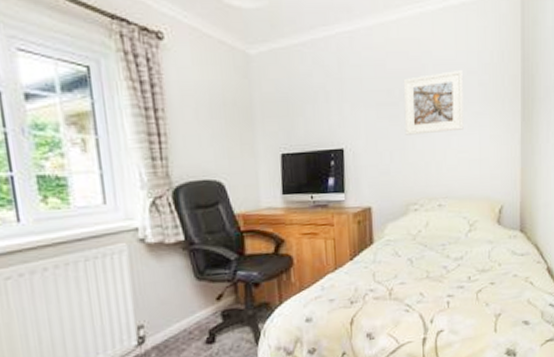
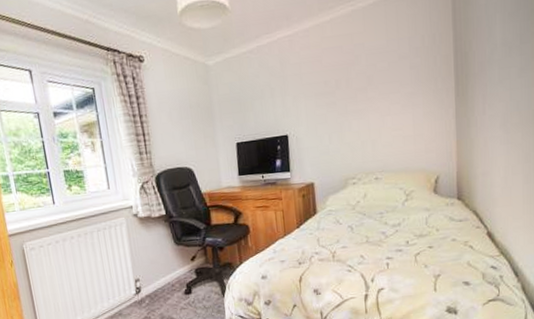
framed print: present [403,69,464,135] -> none [338,56,397,119]

